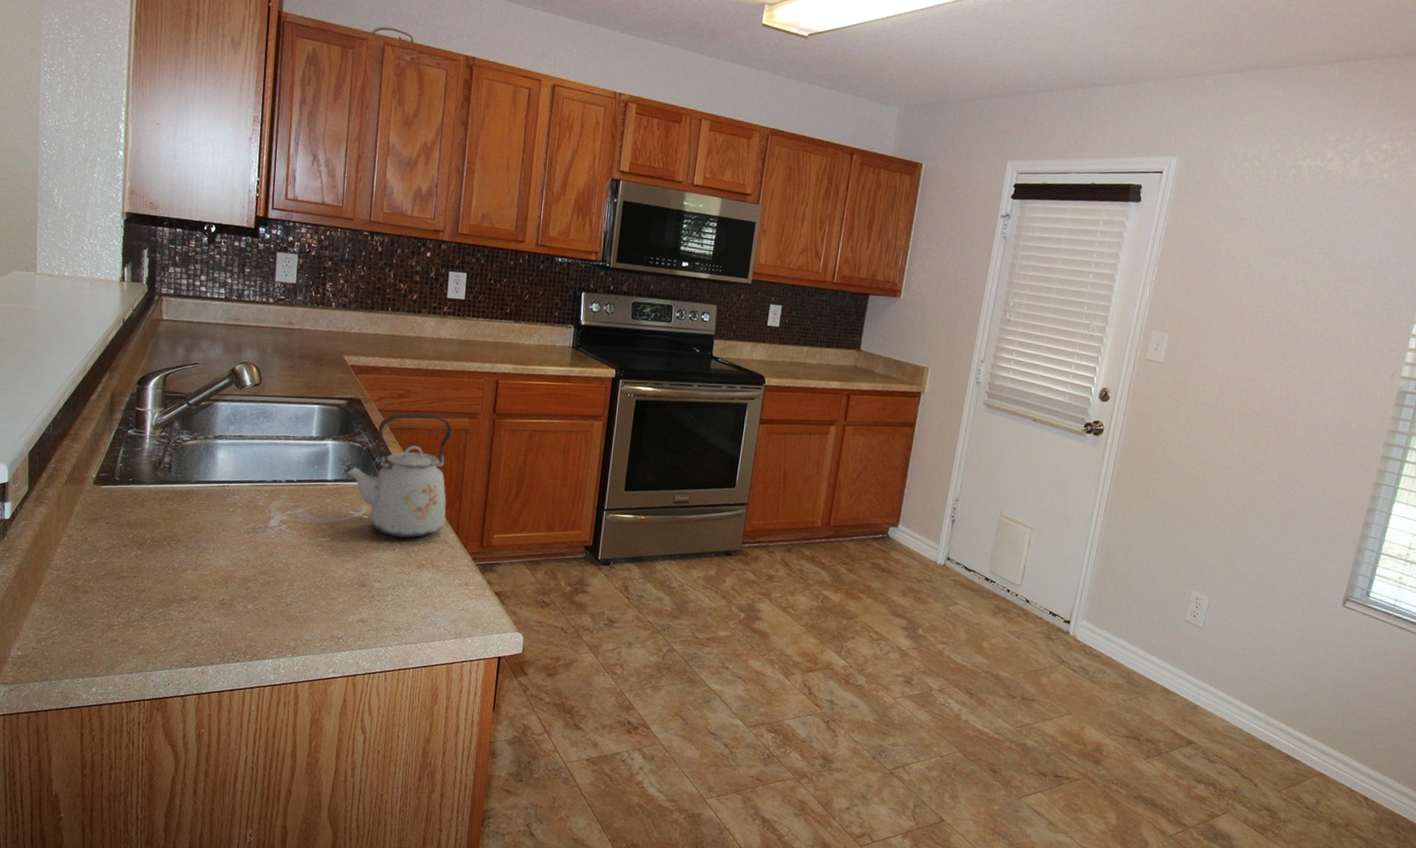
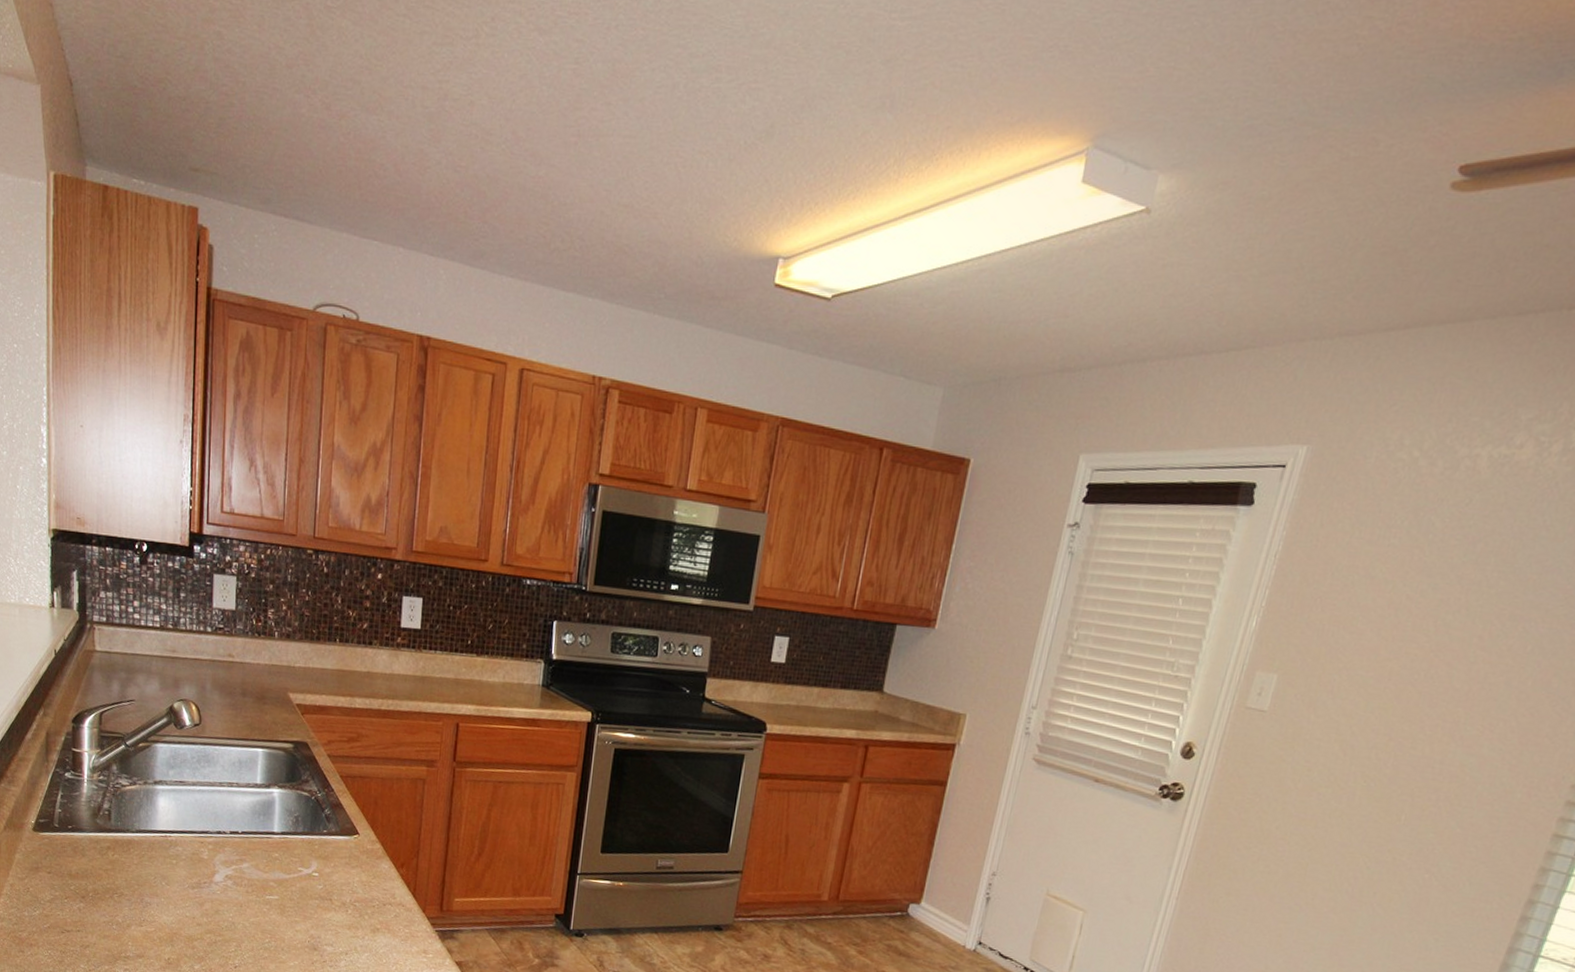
kettle: present [344,413,452,538] -> none [291,759,408,899]

